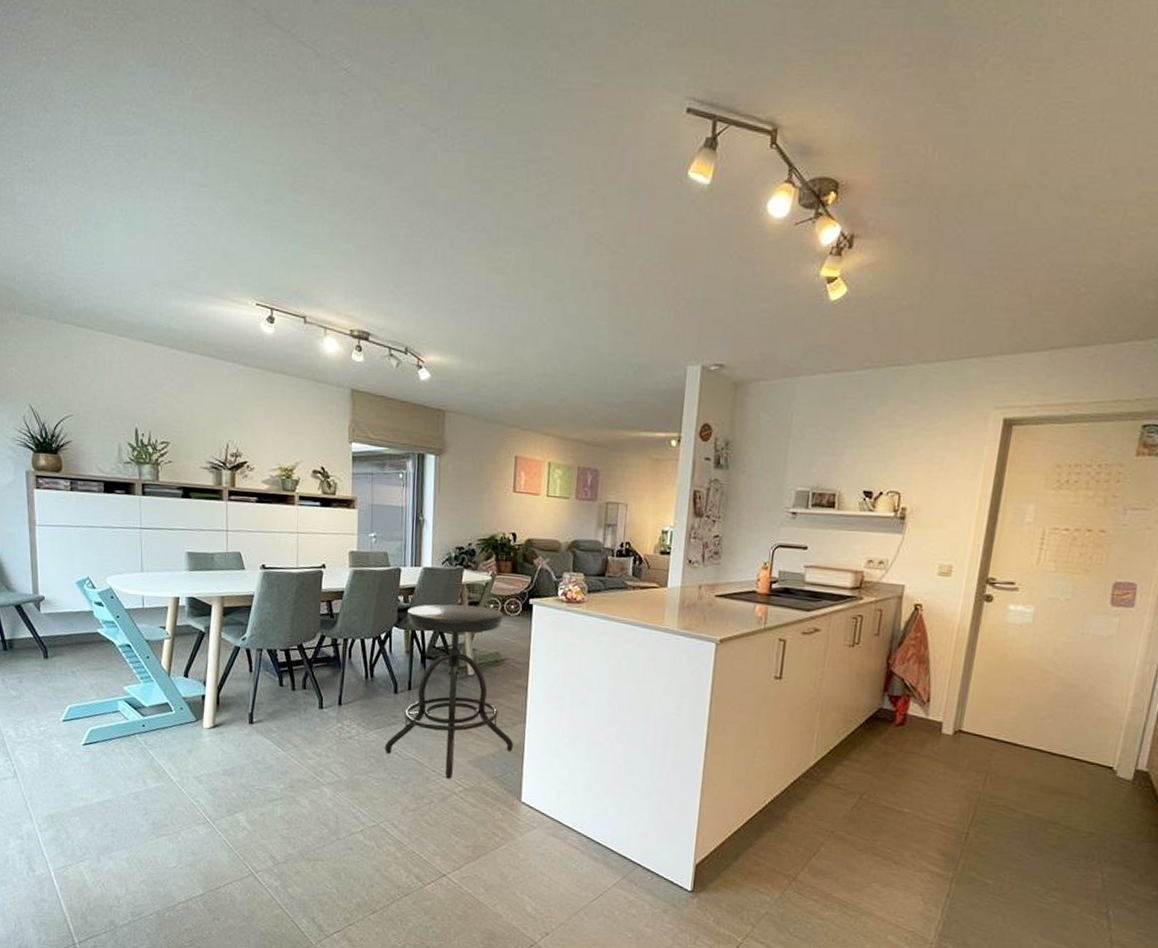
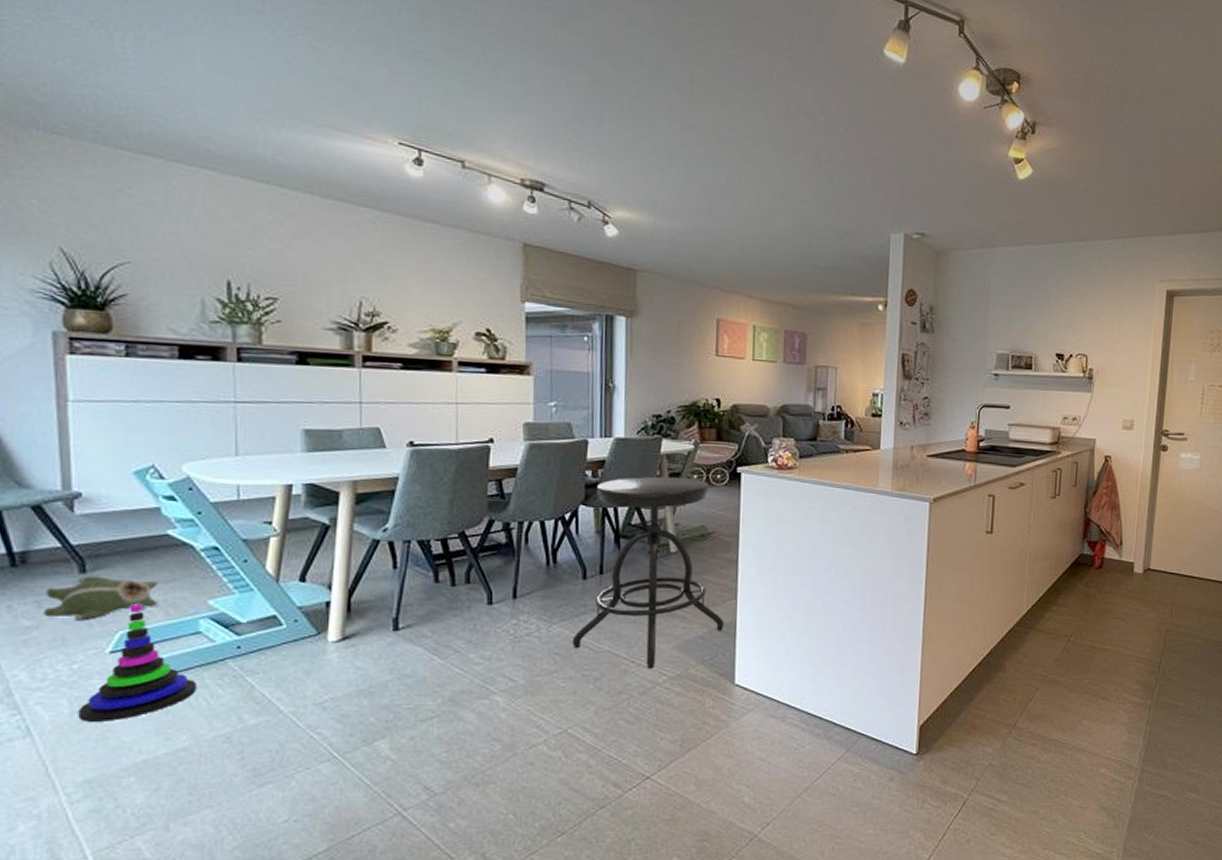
plush toy: none [23,661,92,695] -> present [43,576,158,621]
stacking toy: none [44,685,117,773] -> present [78,604,198,722]

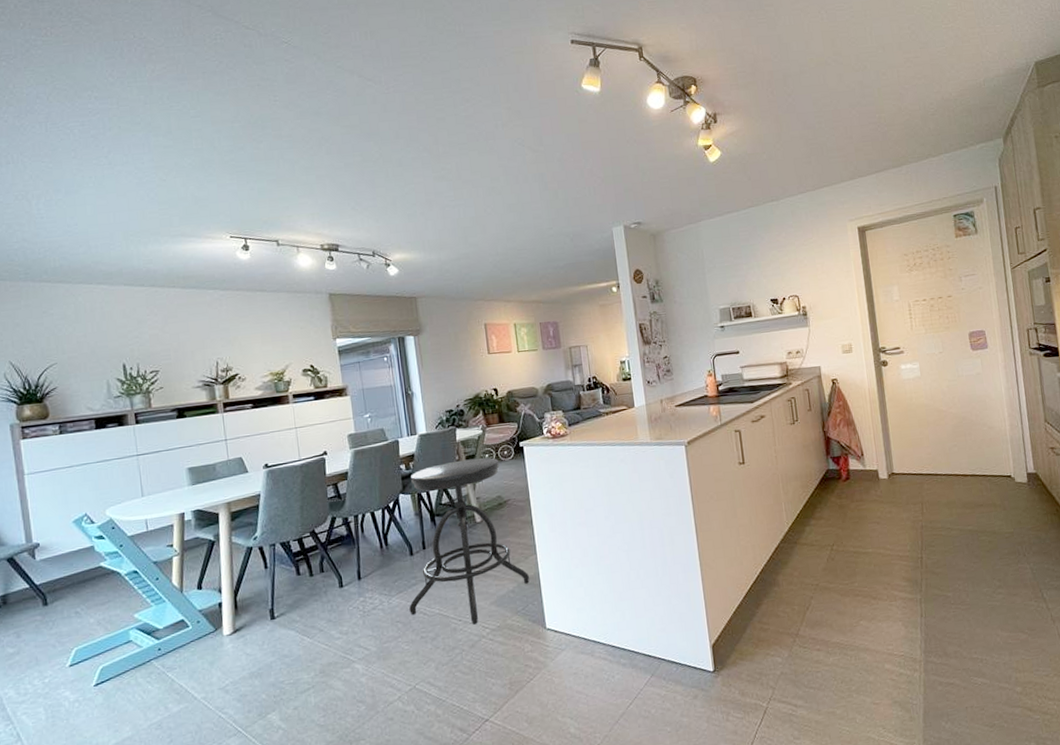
plush toy: present [43,576,158,621] -> none [21,605,99,644]
stacking toy: present [78,604,198,722] -> none [51,624,134,724]

